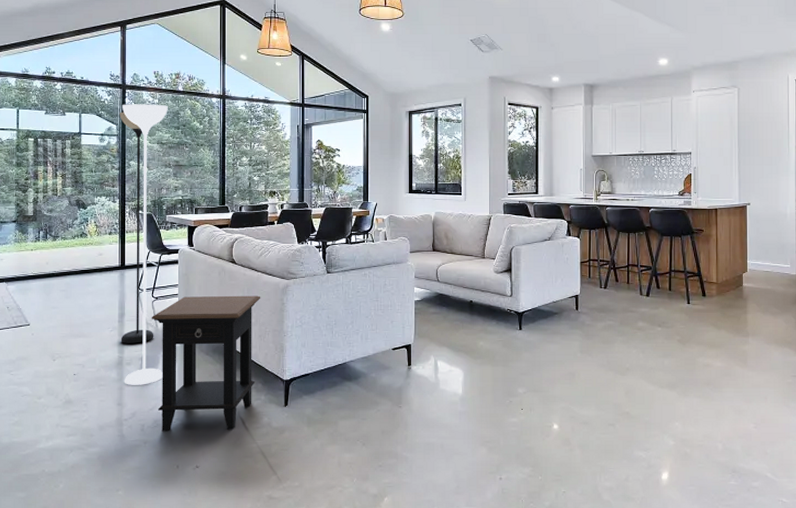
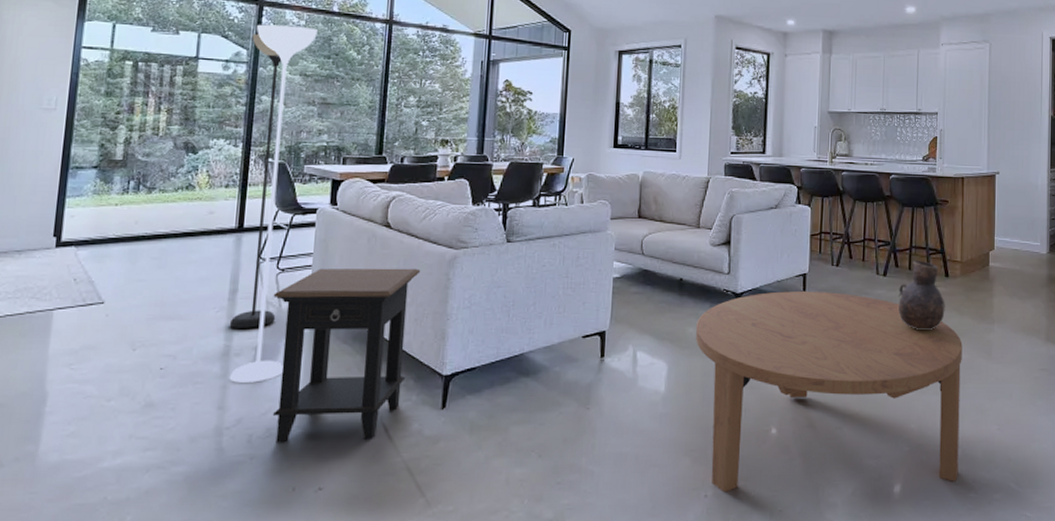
coffee table: none [486,310,720,475] -> present [696,291,963,492]
vase: none [661,282,703,343] -> present [898,260,945,331]

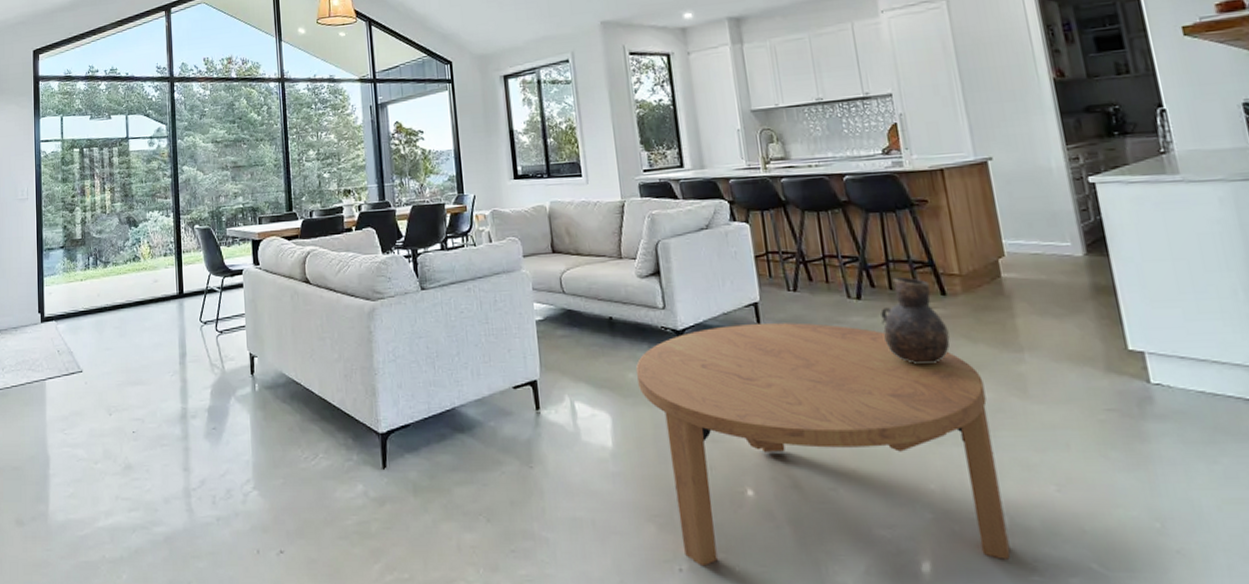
floor lamp: present [229,24,317,383] -> none [168,96,234,444]
side table: present [272,268,421,443] -> none [216,323,345,504]

